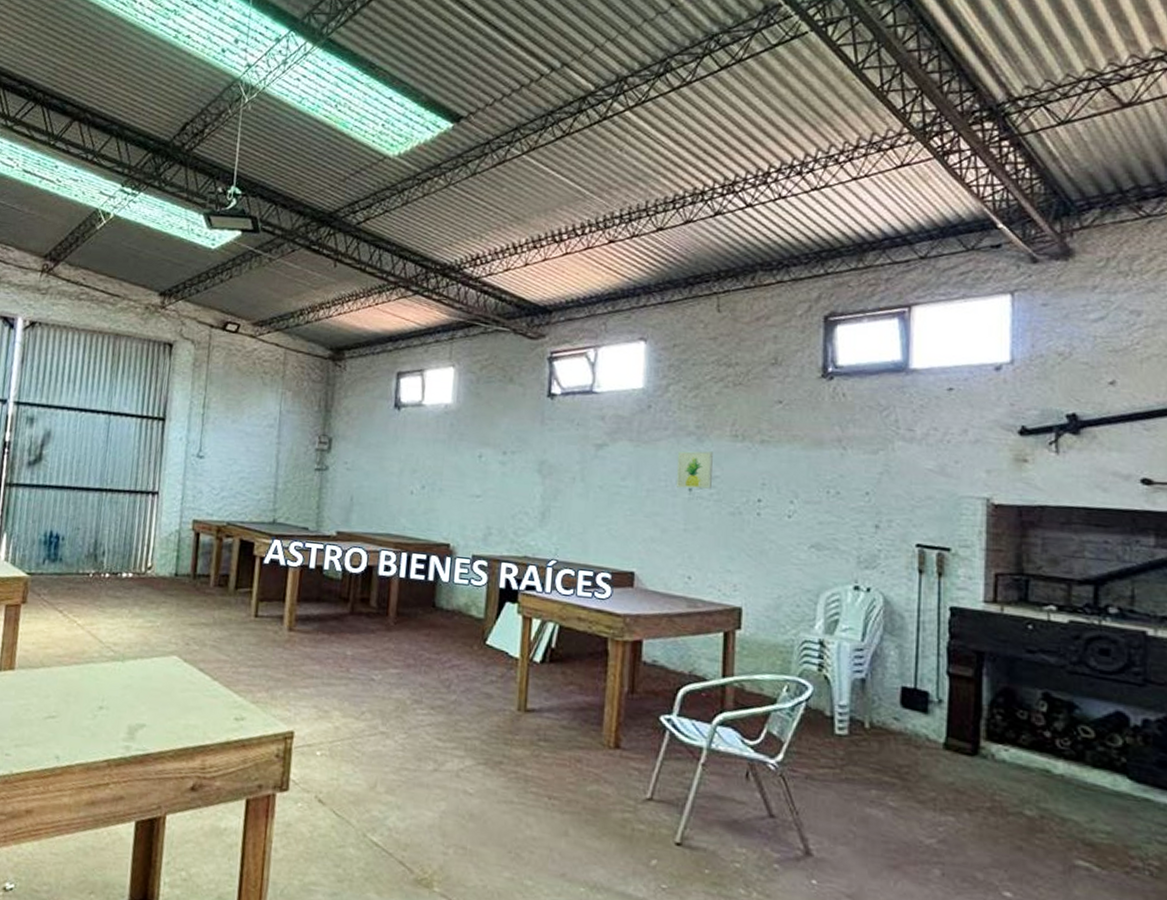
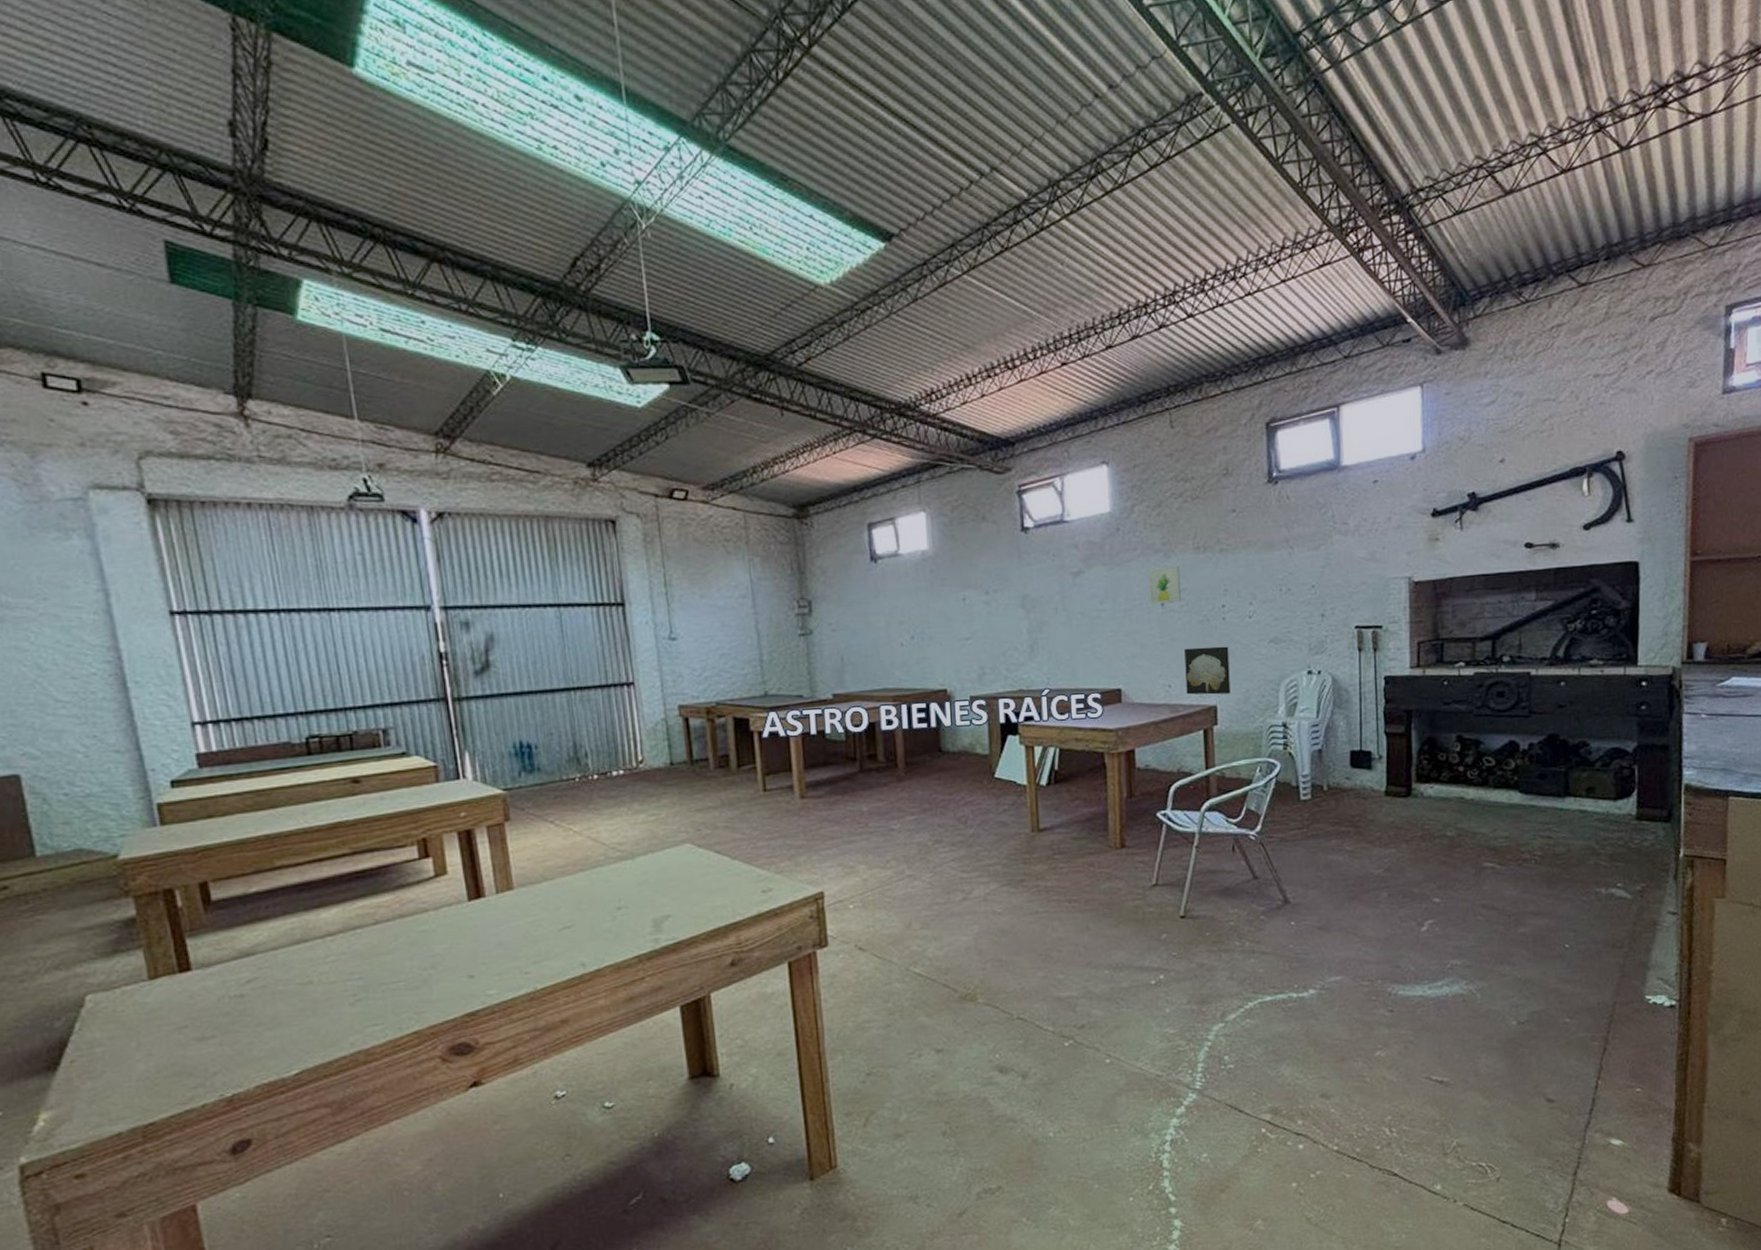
wall art: none [708,539,761,597] -> present [1184,646,1231,695]

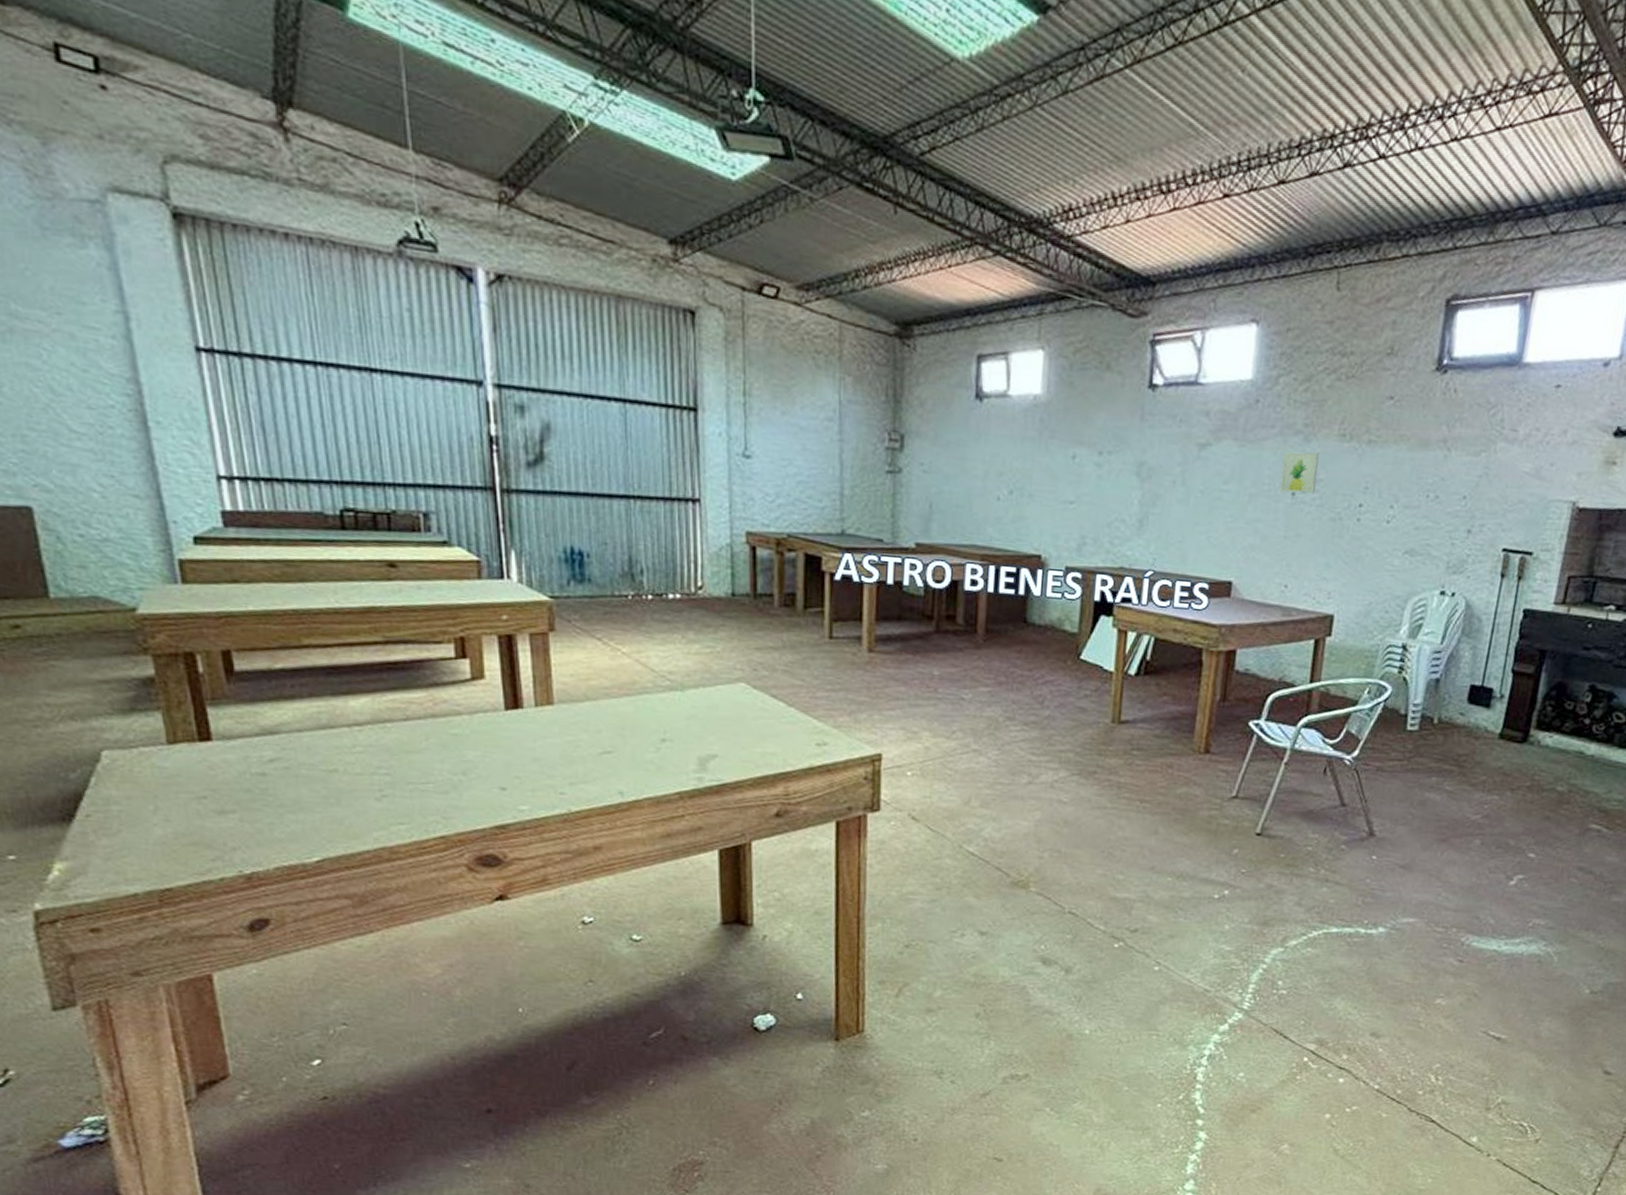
wall art: present [1184,646,1231,695] -> none [1303,547,1358,604]

